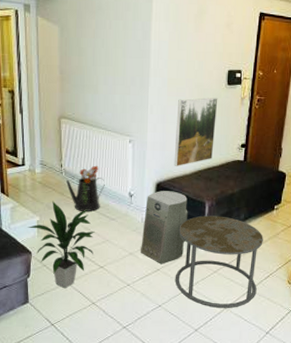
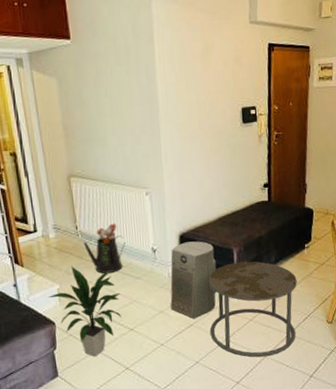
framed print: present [174,98,218,166] -> none [193,138,236,215]

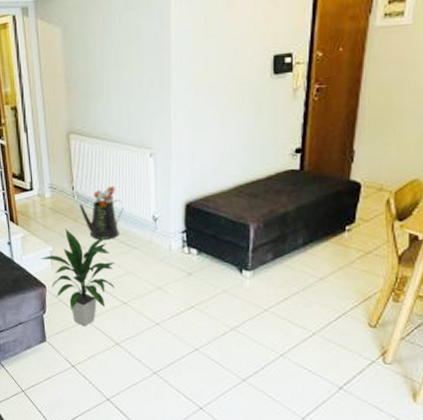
air purifier: present [170,241,217,319] -> none [170,212,228,301]
side table: present [208,261,297,358] -> none [214,241,331,356]

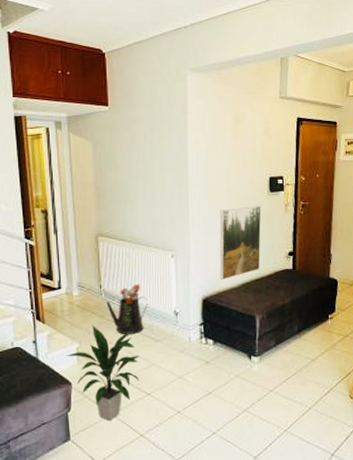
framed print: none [206,92,261,182] -> present [219,206,261,280]

